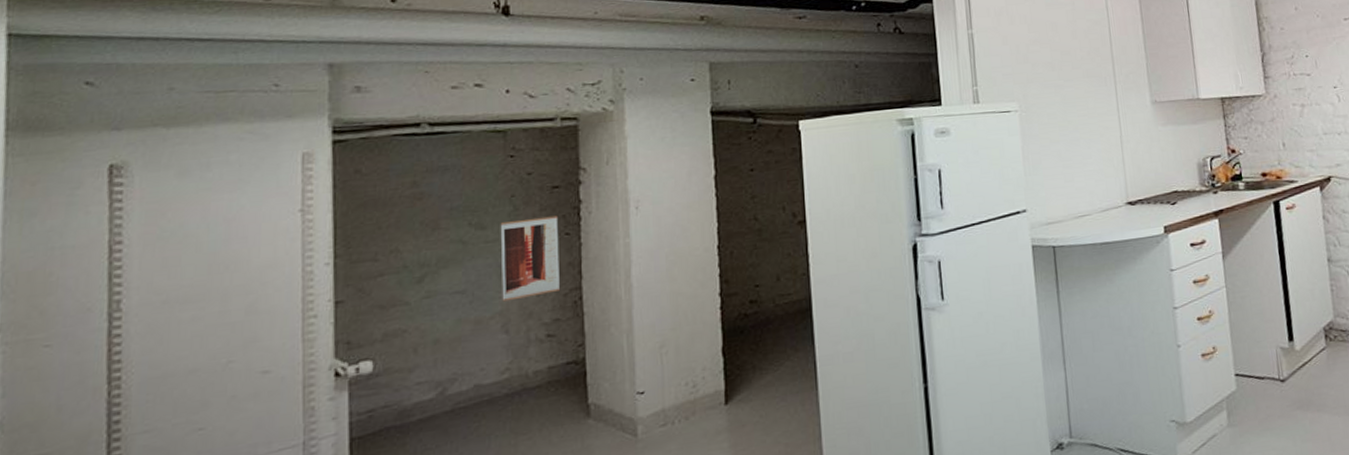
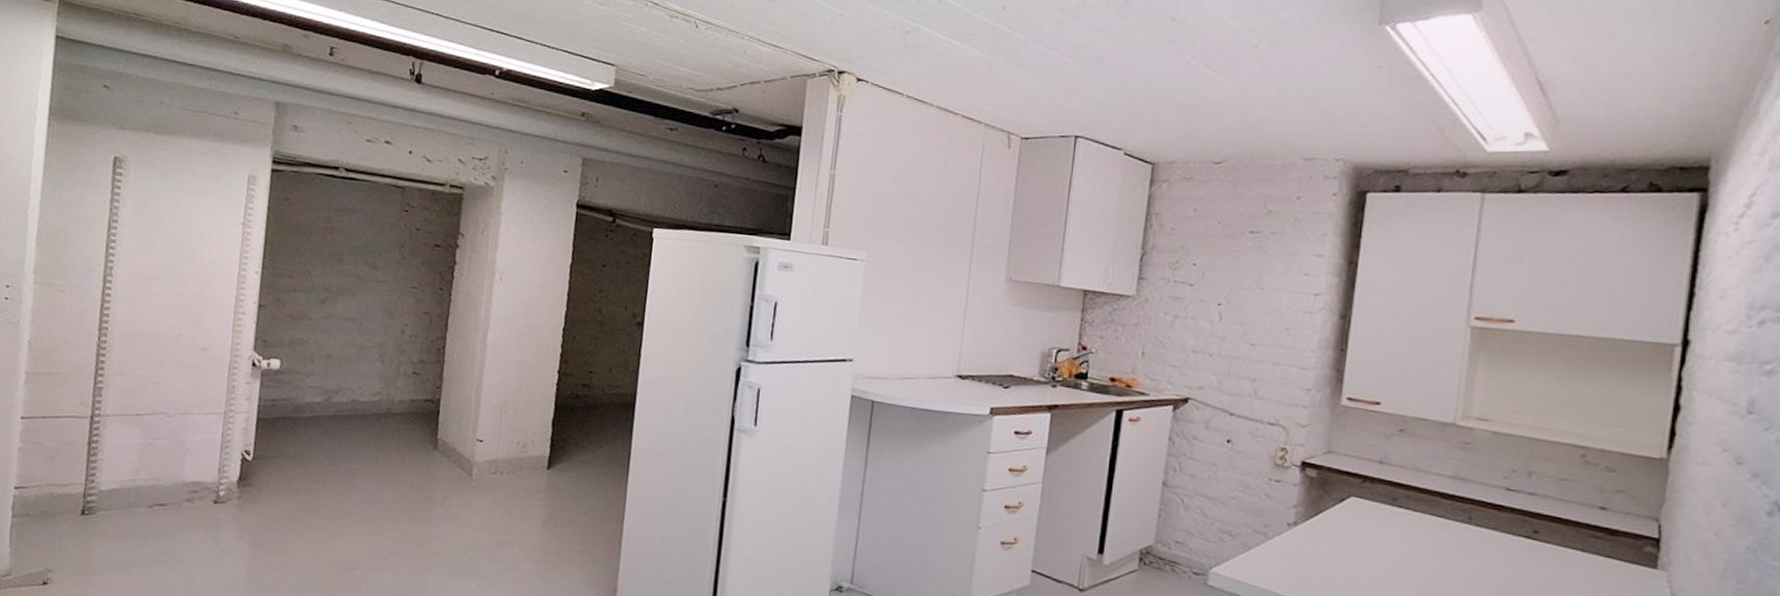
wall art: present [500,215,559,302] -> none [382,267,436,337]

